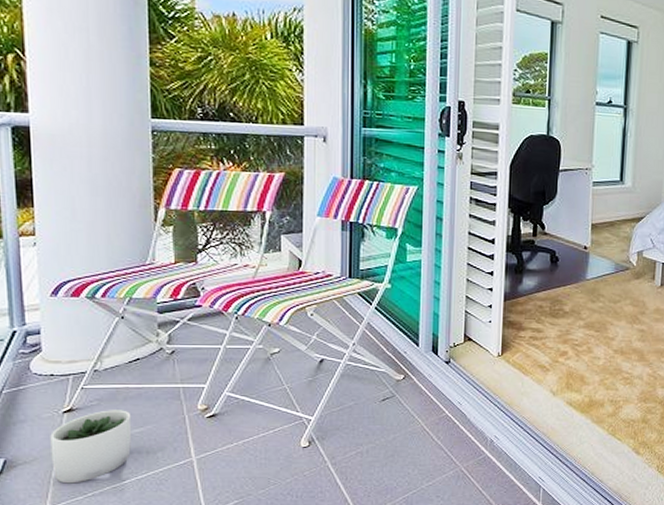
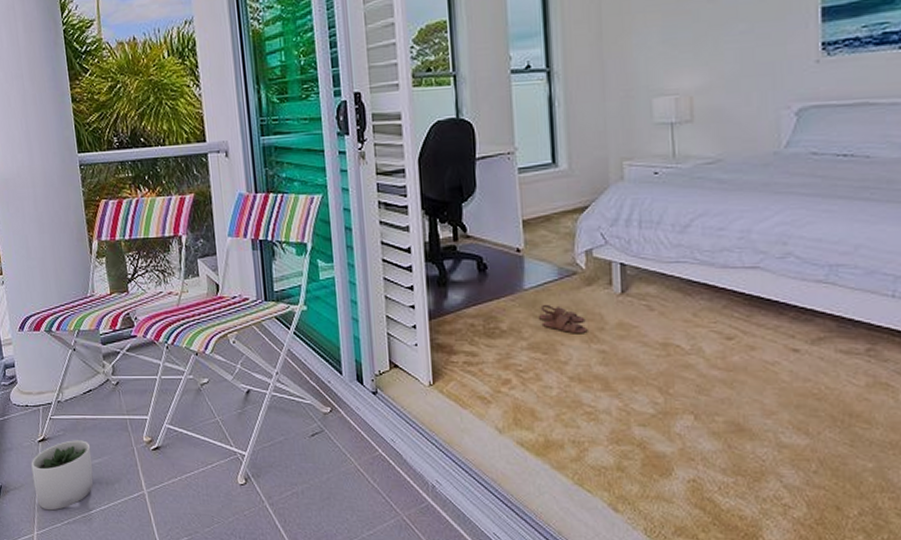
sandal: none [596,293,633,317] -> present [539,305,588,334]

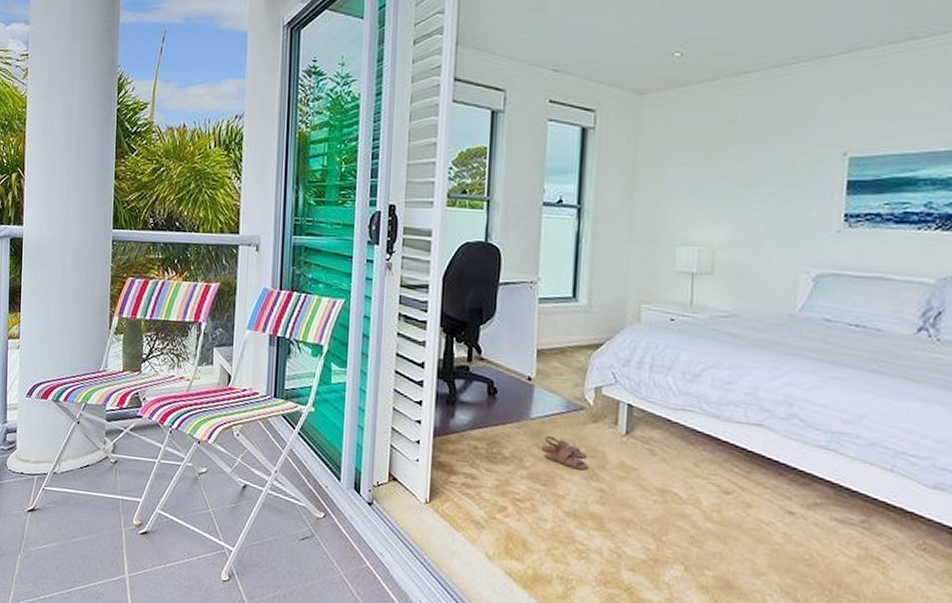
planter: present [31,440,94,511] -> none [16,514,79,584]

